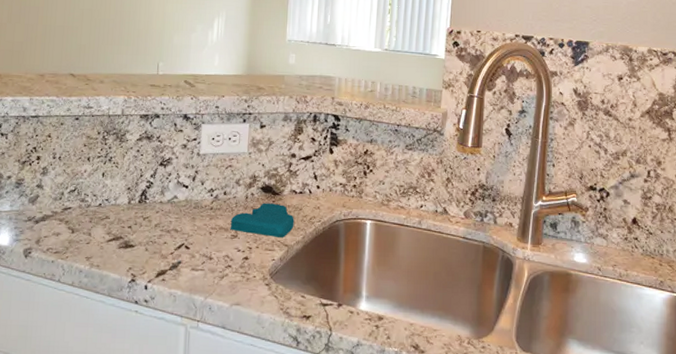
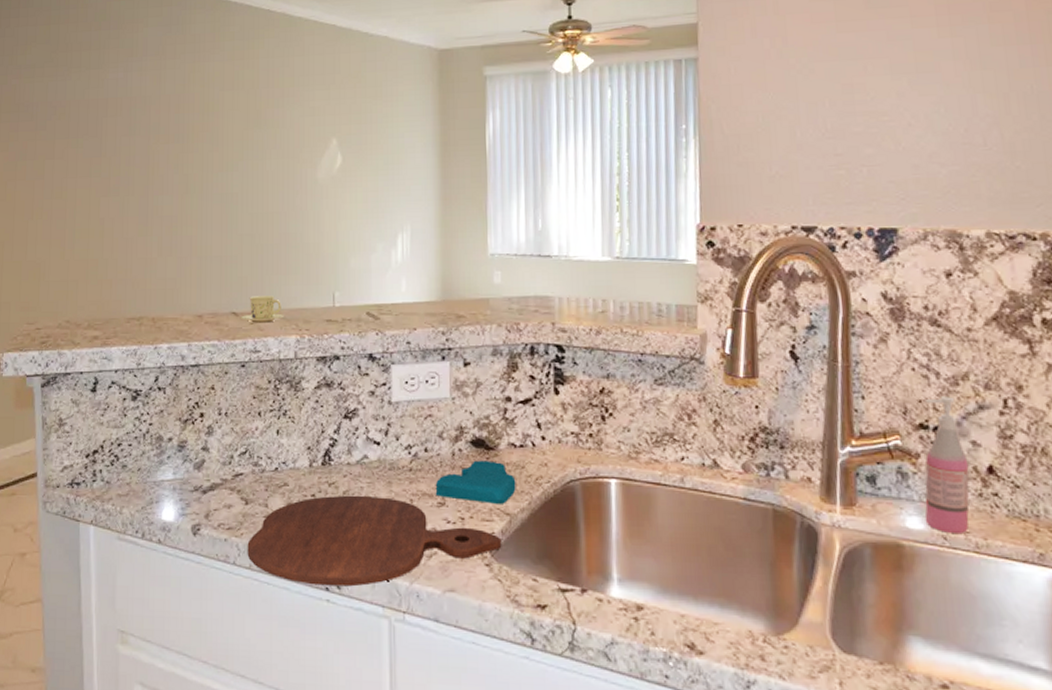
cutting board: none [70,227,280,301] -> present [247,495,502,587]
cup and saucer: none [78,61,115,84] -> present [241,296,284,323]
soap dispenser: none [587,167,620,266] -> present [925,396,970,533]

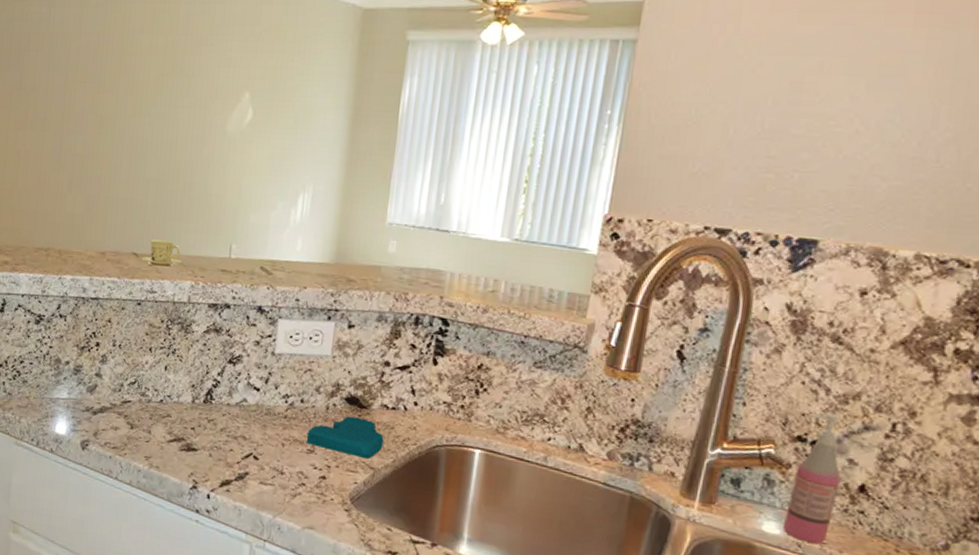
cutting board: present [247,495,502,587] -> none [128,430,363,513]

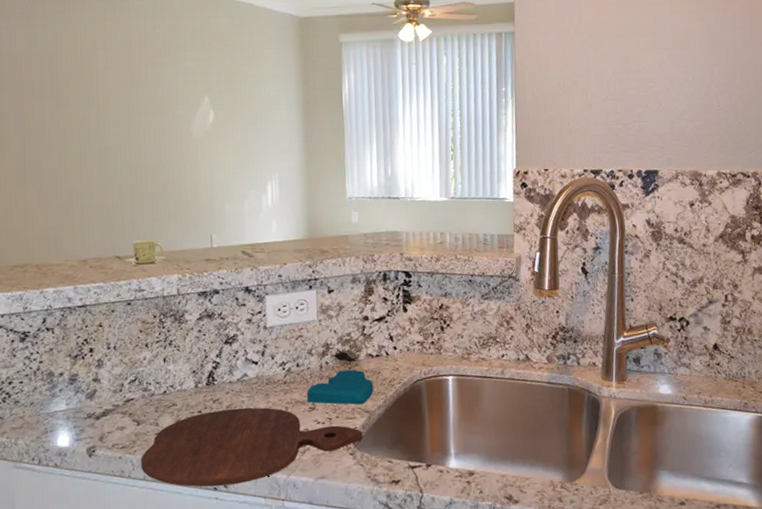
cutting board: none [128,430,363,513] -> present [140,407,363,488]
soap dispenser: present [782,413,841,544] -> none [672,295,702,395]

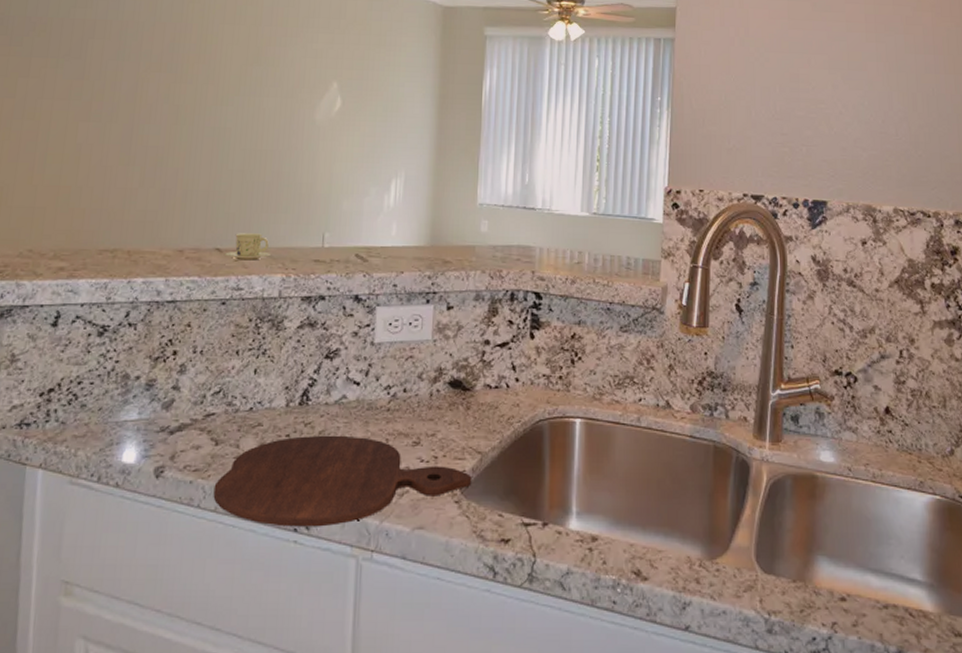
sponge: present [306,370,374,405] -> none [411,401,489,443]

